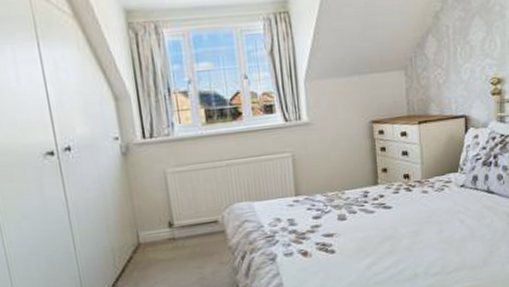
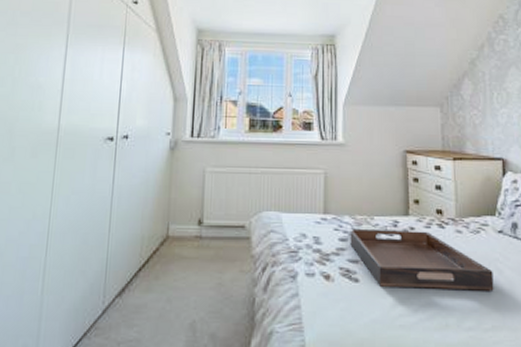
serving tray: none [323,196,456,253] -> present [350,228,494,291]

